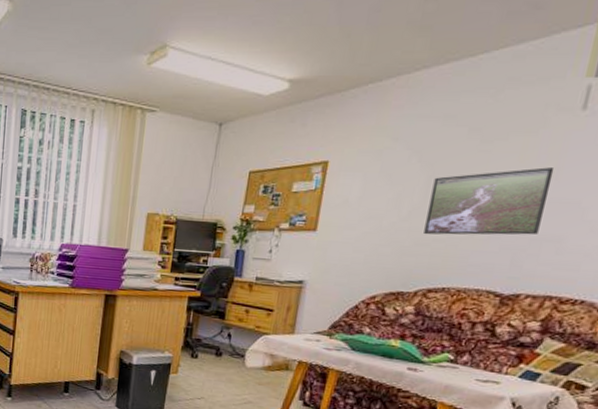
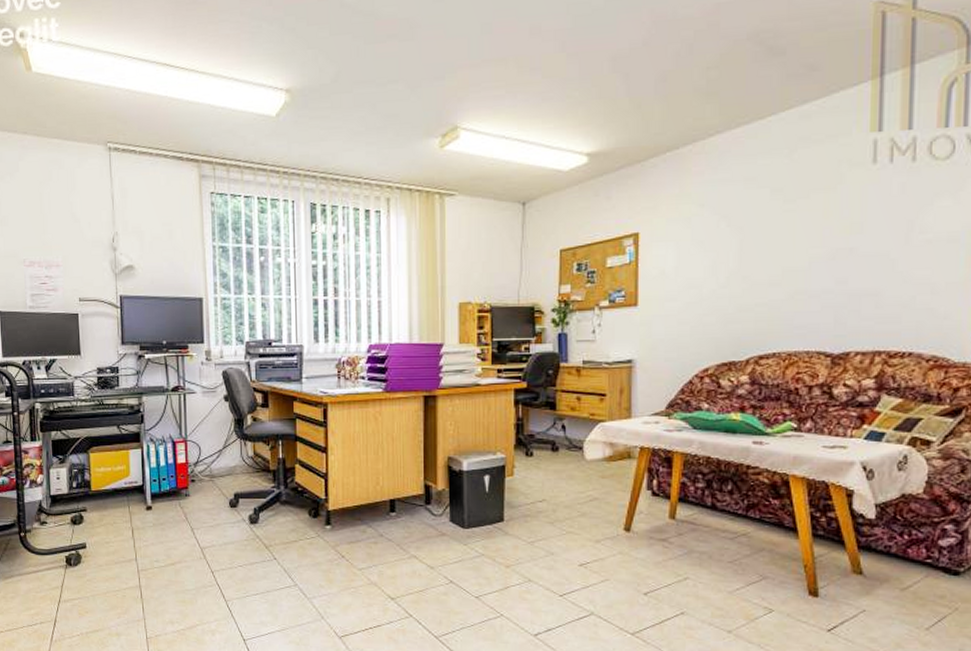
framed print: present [424,167,555,235] -> none [745,222,859,300]

